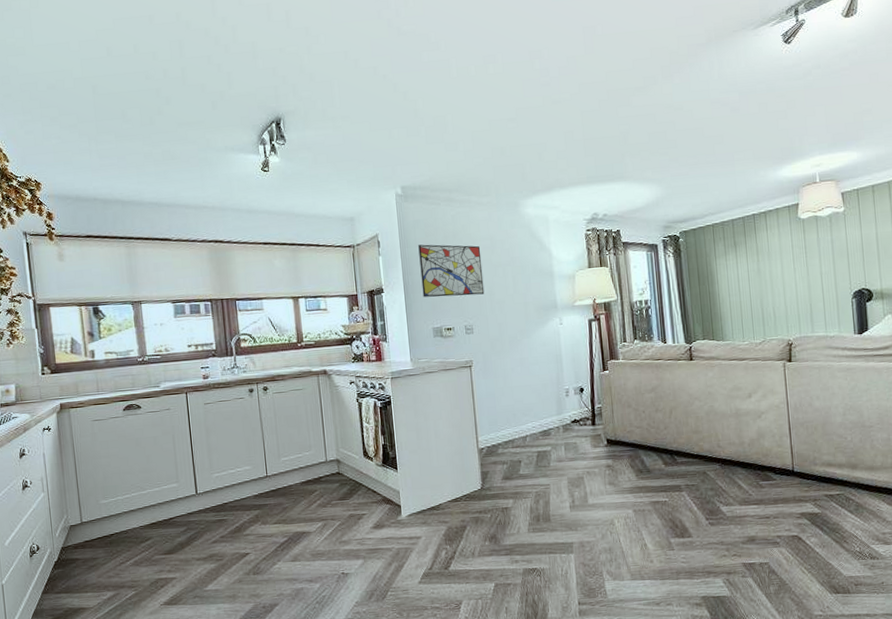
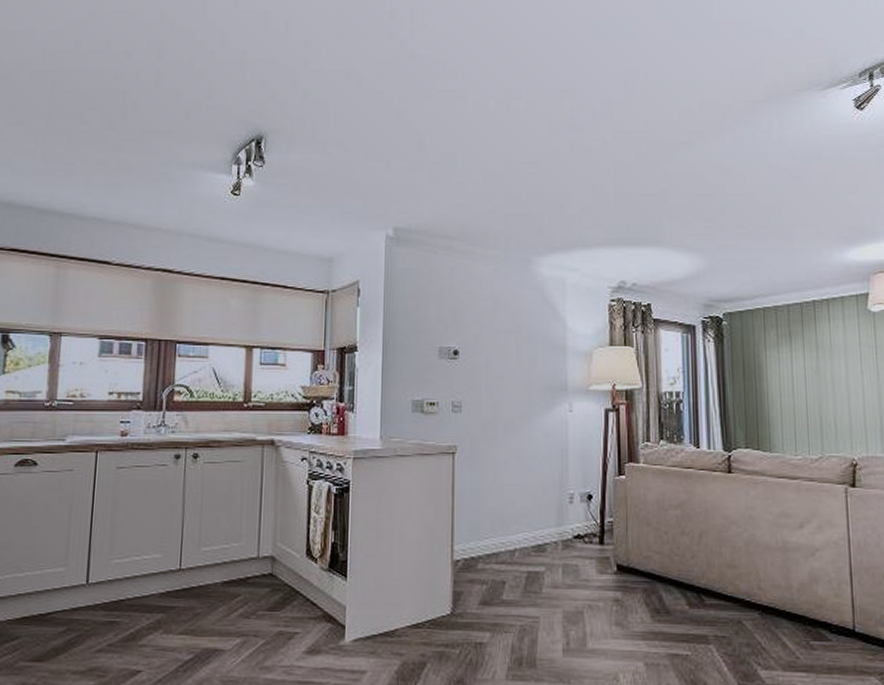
wall art: present [418,244,485,298] -> none [404,298,481,365]

